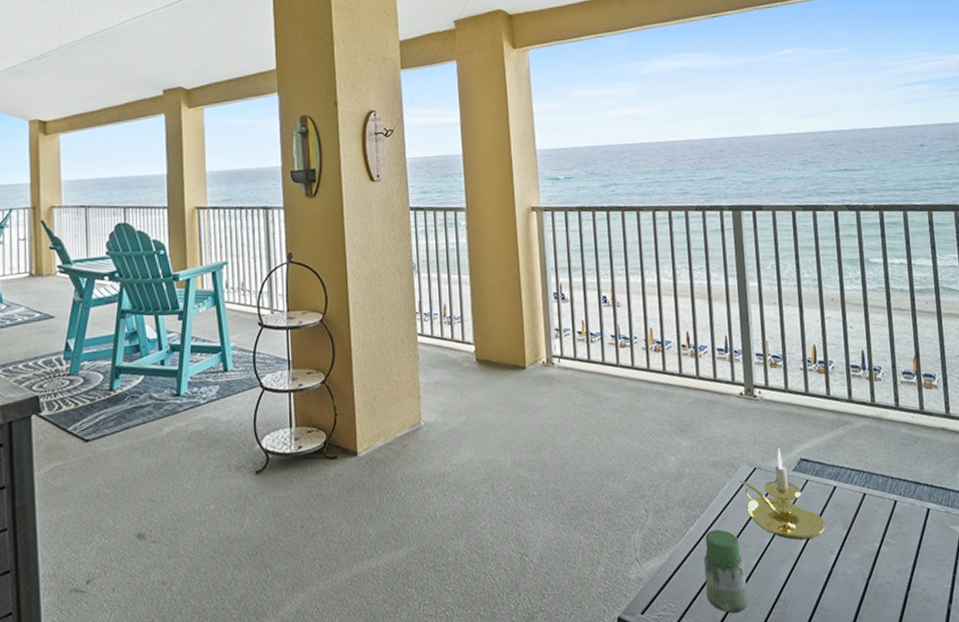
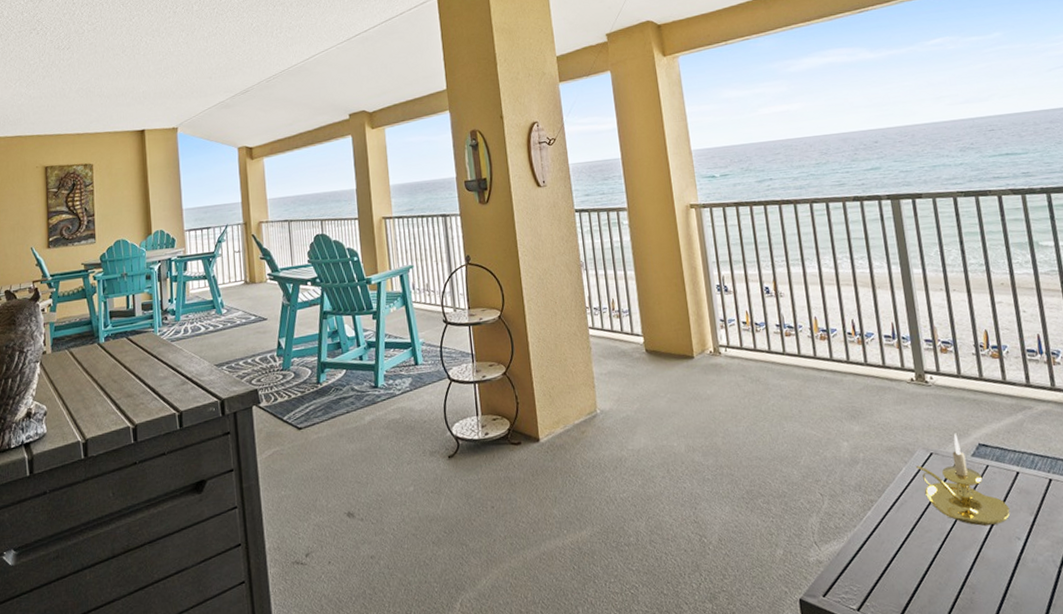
jar: present [703,529,748,613] -> none [883,514,933,598]

